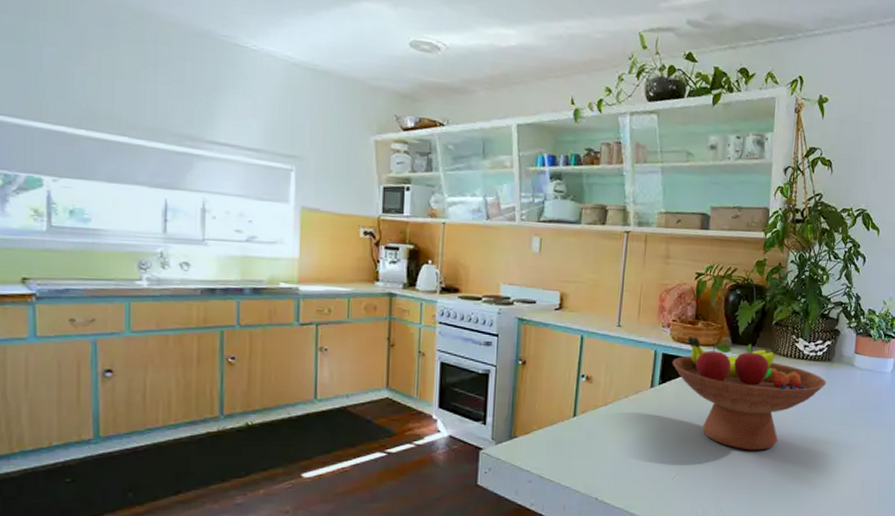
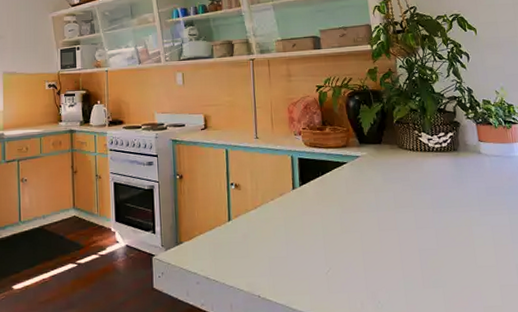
fruit bowl: present [672,335,827,451] -> none [308,140,458,242]

